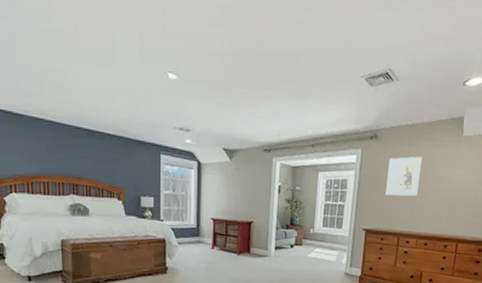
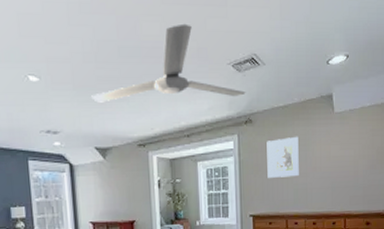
ceiling fan: none [225,32,376,112] -> present [91,23,246,103]

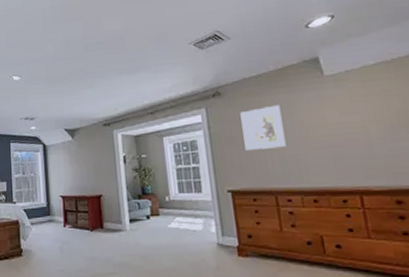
ceiling fan: present [91,23,246,103] -> none [62,16,211,91]

